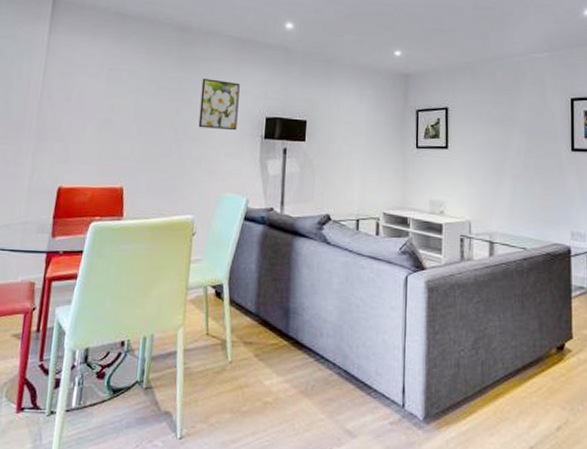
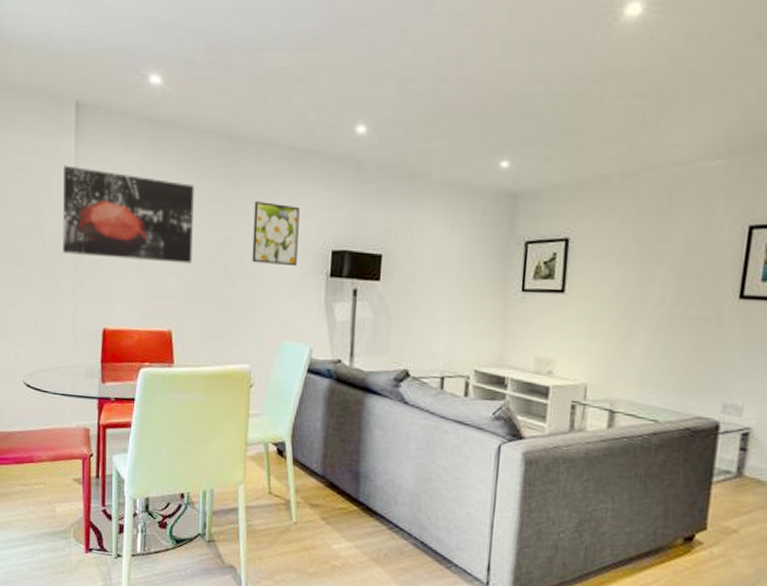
wall art: none [27,48,152,129] -> present [63,165,194,264]

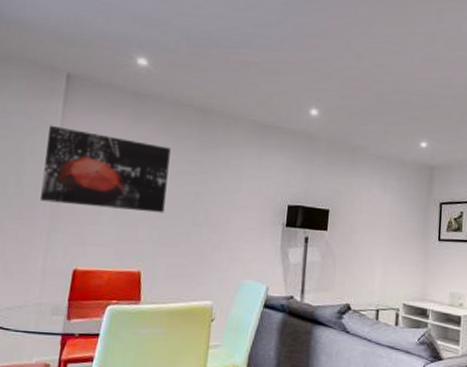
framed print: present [252,201,300,267] -> none [219,163,262,218]

